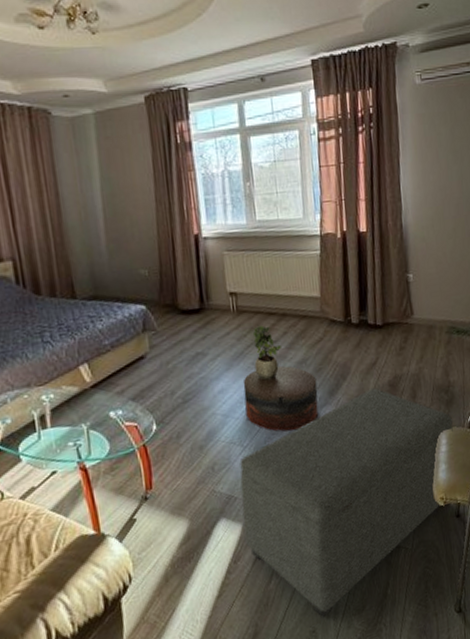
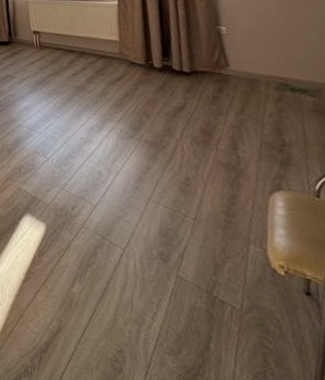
ottoman: present [239,388,453,618] -> none [43,131,293,343]
stool: present [243,365,319,432] -> none [45,95,120,154]
potted plant: present [252,324,281,381] -> none [54,59,81,106]

